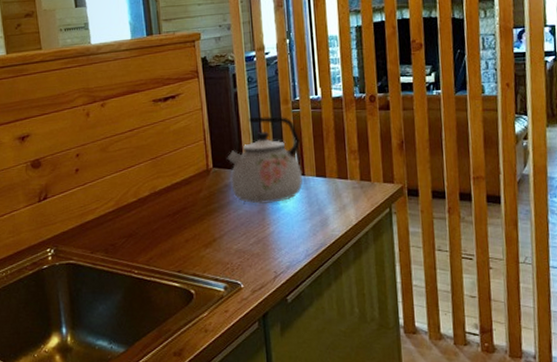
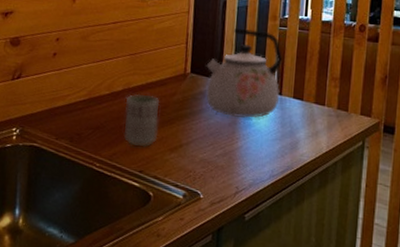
cup: none [153,195,191,248] -> present [123,93,160,148]

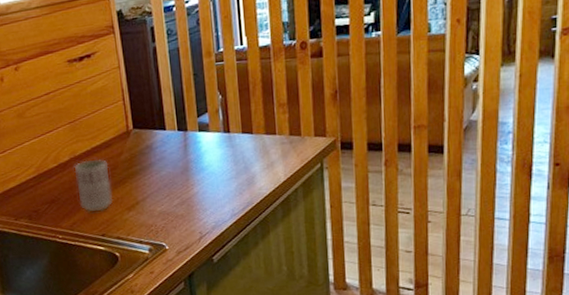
kettle: present [206,27,283,118] -> none [147,70,228,165]

